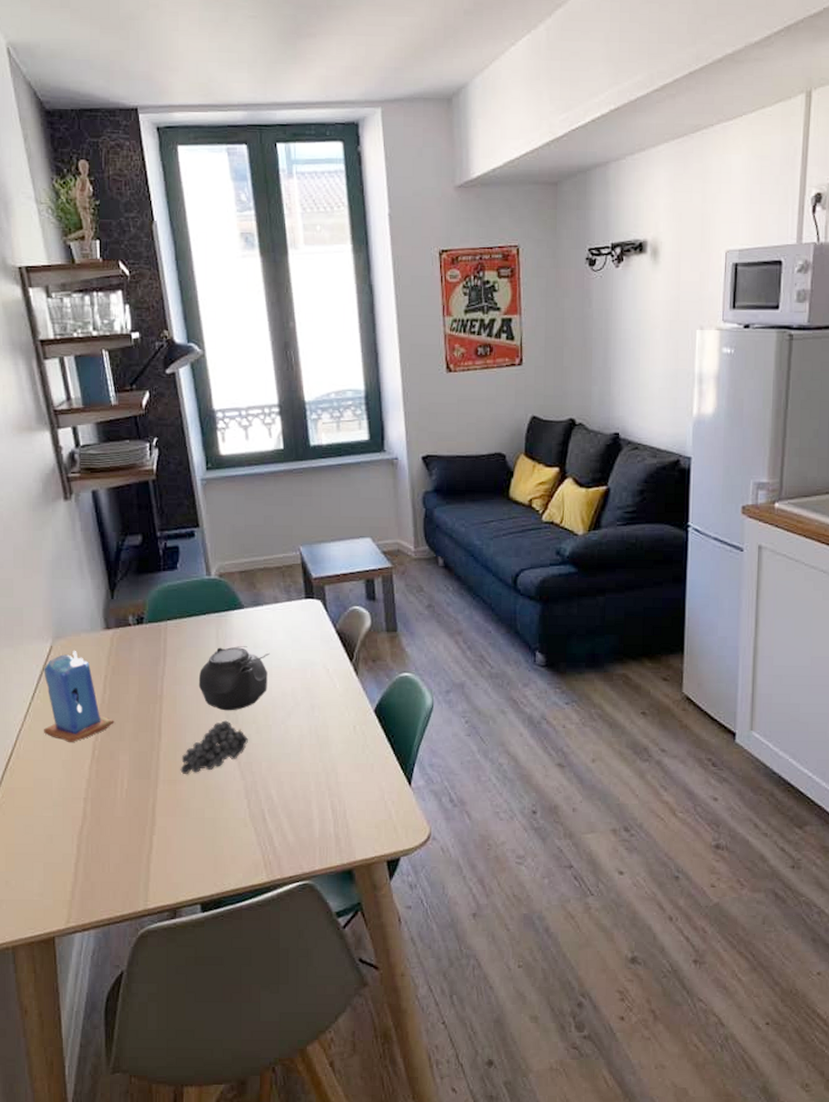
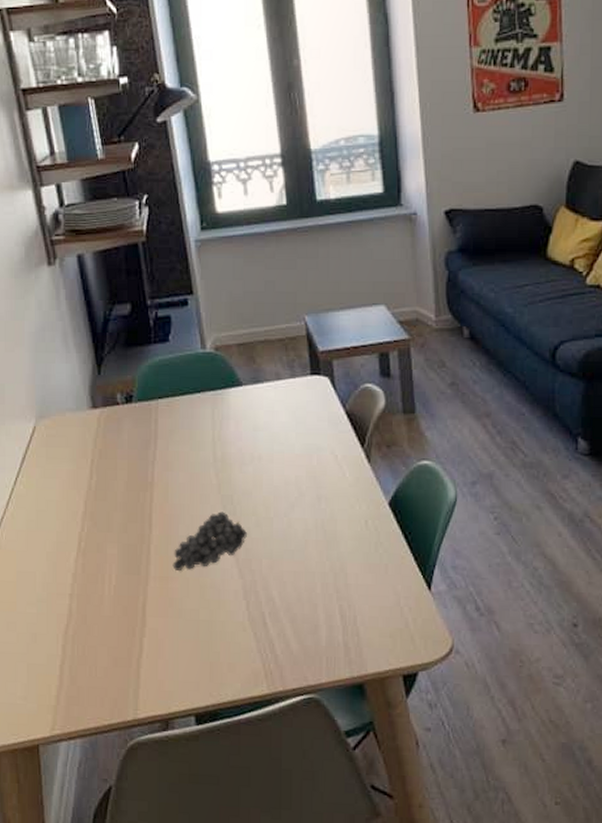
candle: present [43,650,115,742] -> none [26,431,102,532]
teapot: present [198,646,270,711] -> none [192,428,271,501]

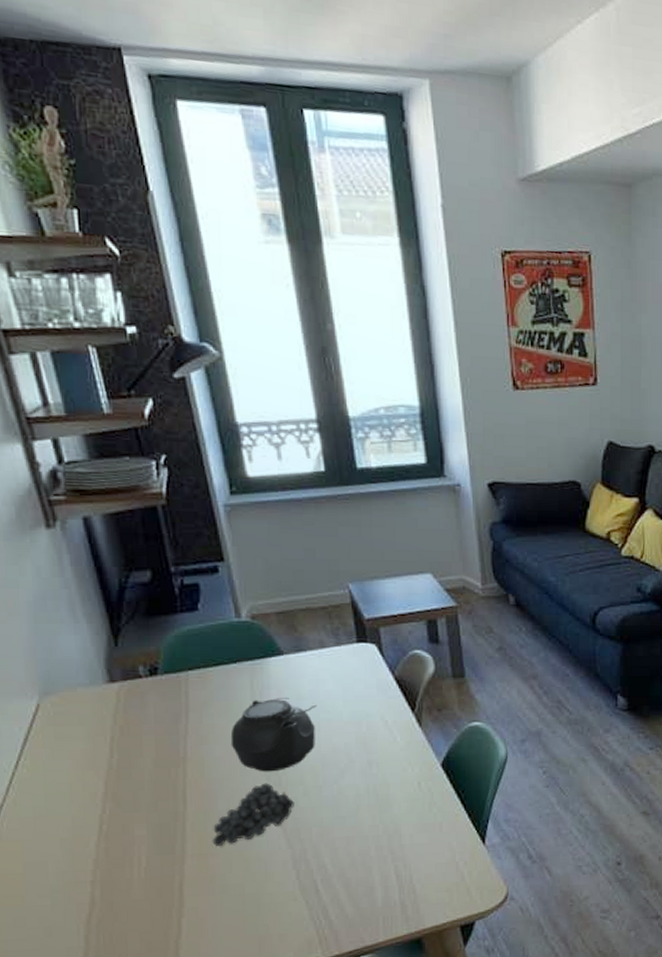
teapot: none [192,428,271,501] -> present [230,698,317,772]

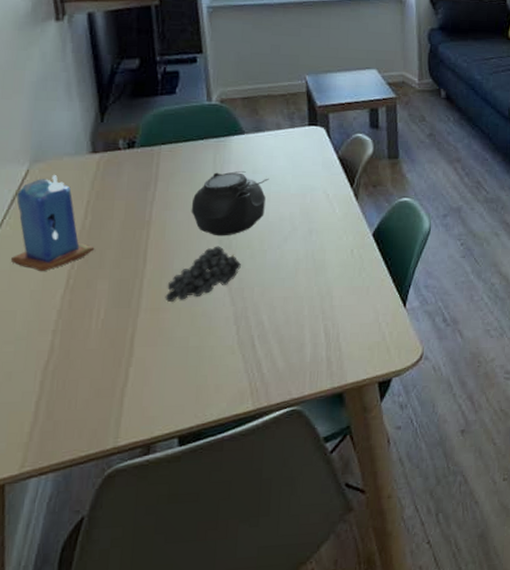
candle: none [29,708,126,817] -> present [10,174,95,271]

